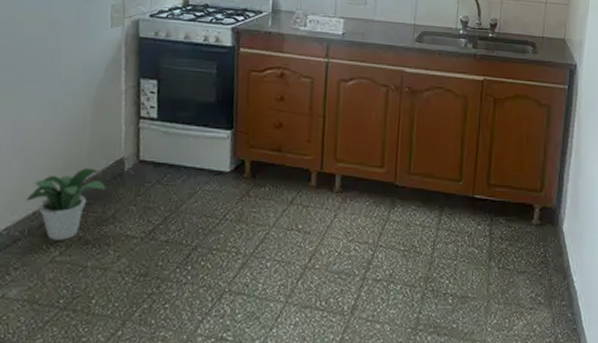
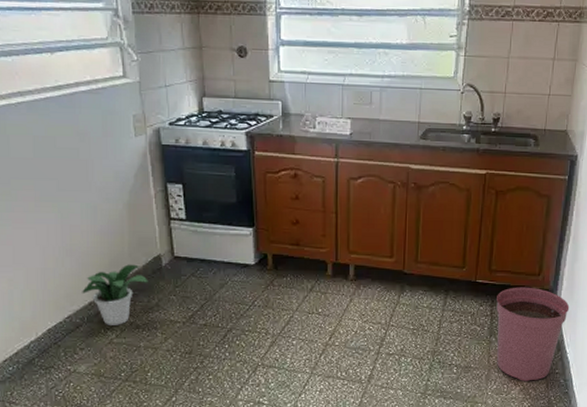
plant pot: none [496,204,575,315] -> present [496,287,570,381]

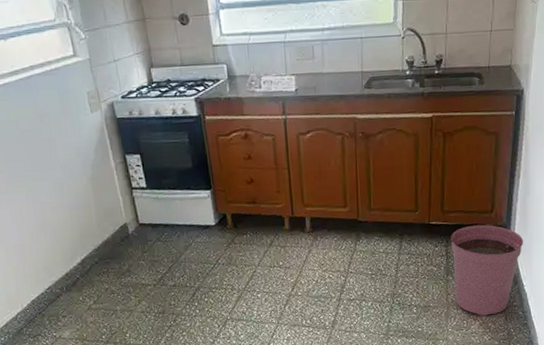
potted plant: present [82,264,148,325] -> none [58,234,118,293]

